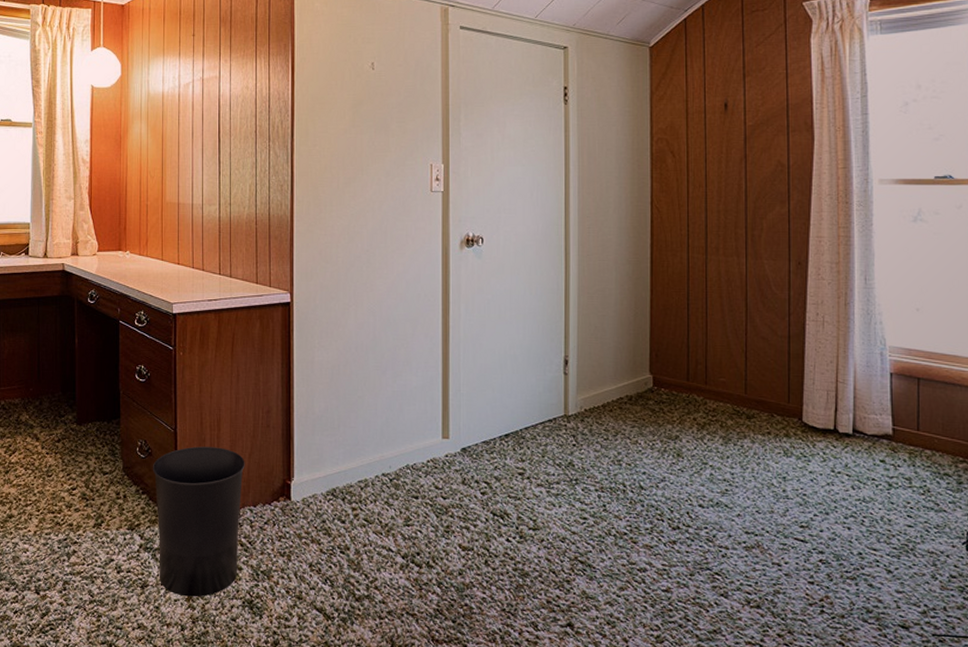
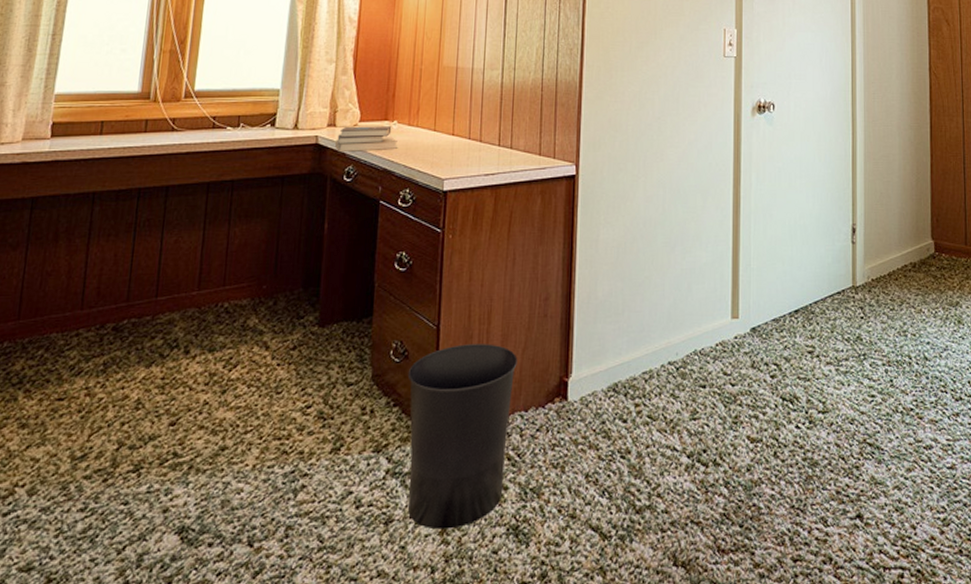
books: none [79,255,131,279] -> present [335,126,398,153]

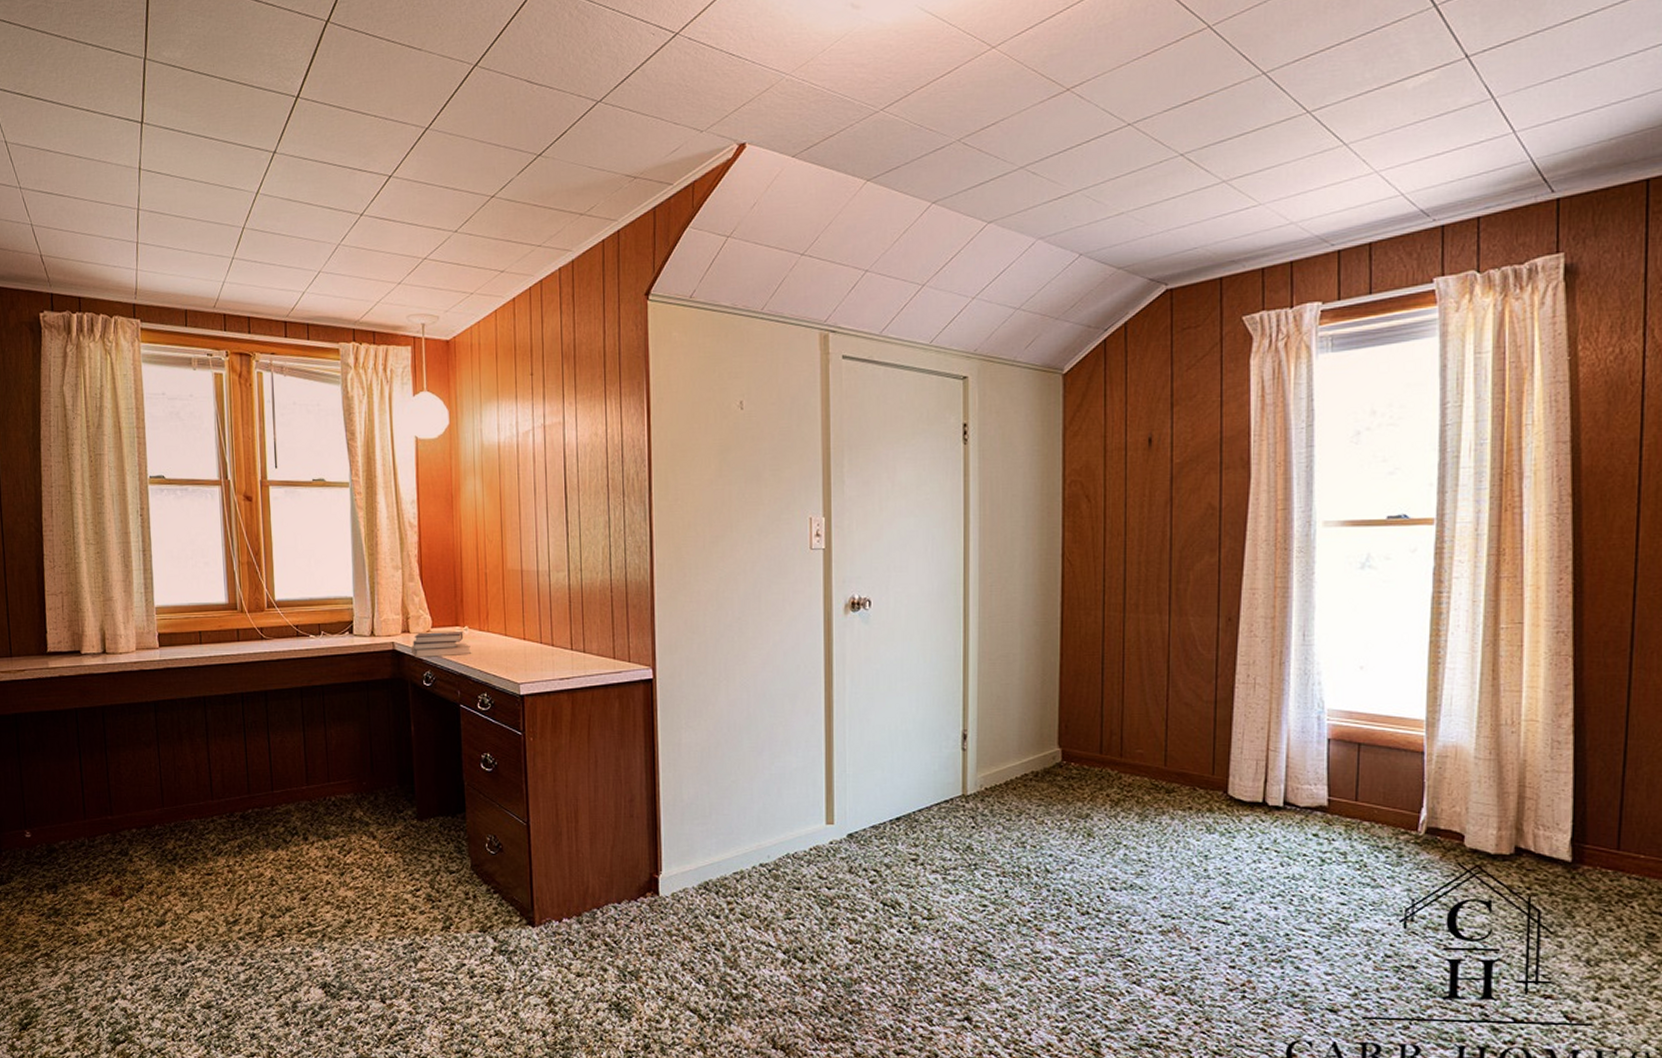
waste bin: present [407,344,518,530] -> none [504,840,607,1001]

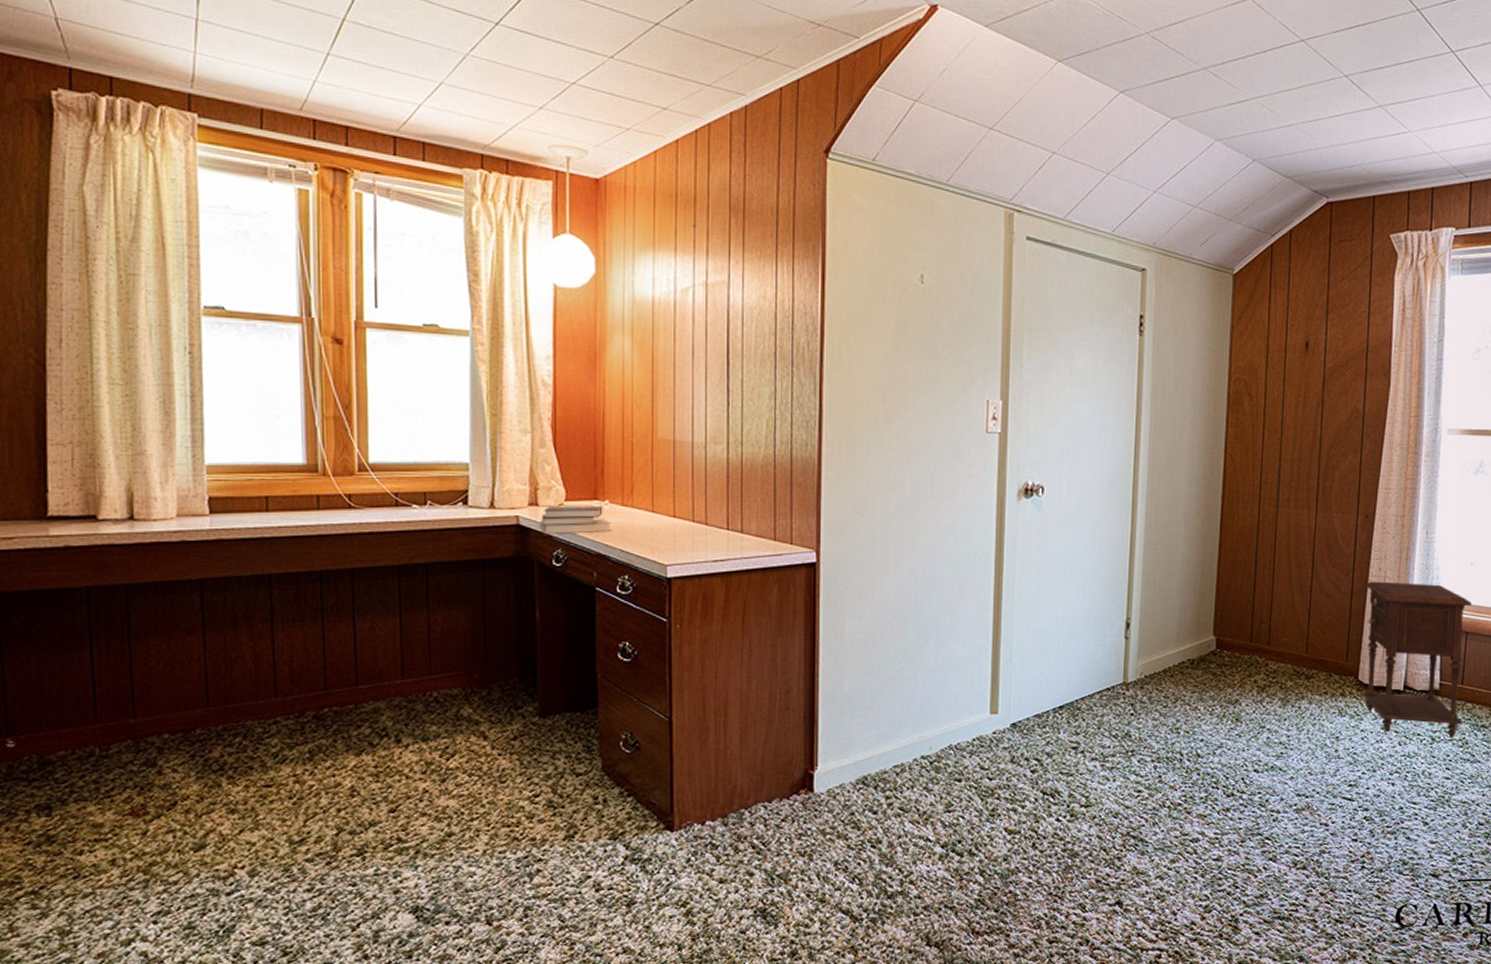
nightstand: none [1231,688,1364,858] -> present [1361,581,1472,737]

